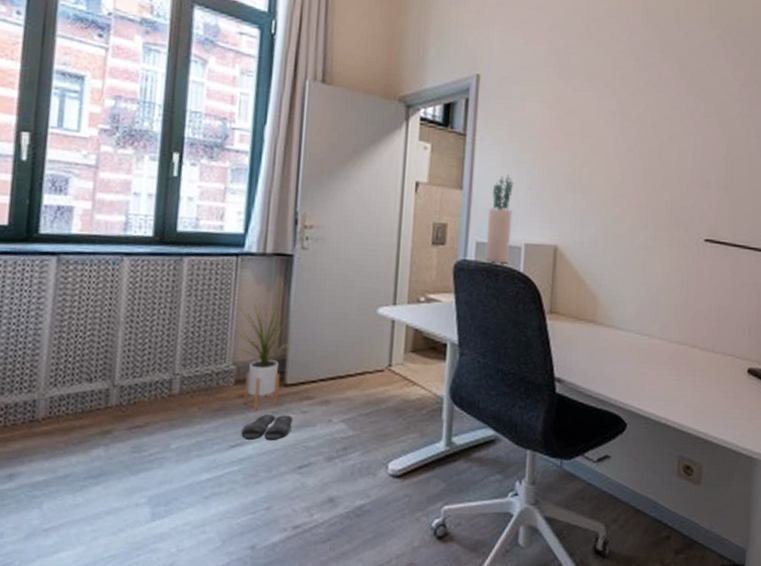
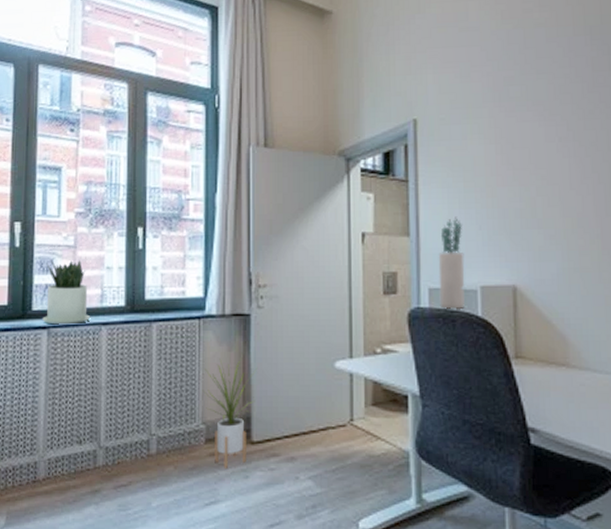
planter: none [51,178,111,253] -> present [42,260,91,325]
slippers: present [241,415,293,440] -> none [214,472,261,498]

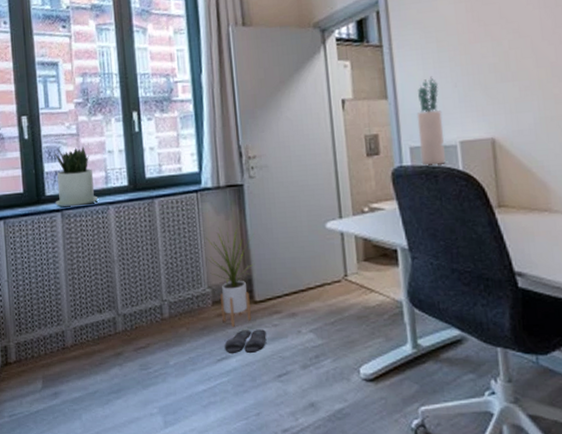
slippers: none [214,472,261,498] -> present [224,329,267,353]

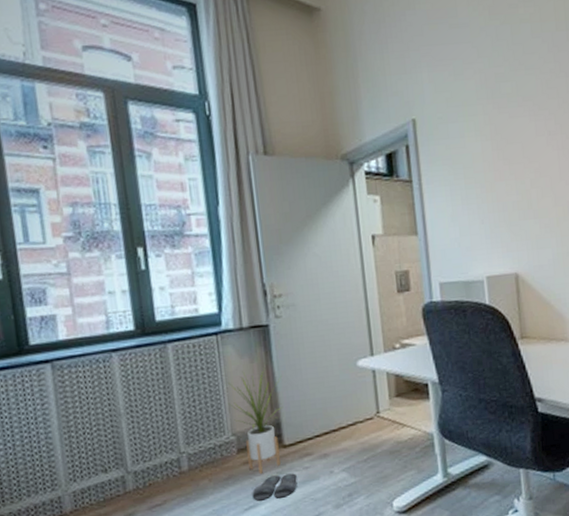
planter: present [54,147,99,207] -> none [38,288,98,358]
vase: present [416,76,446,167] -> none [446,212,473,302]

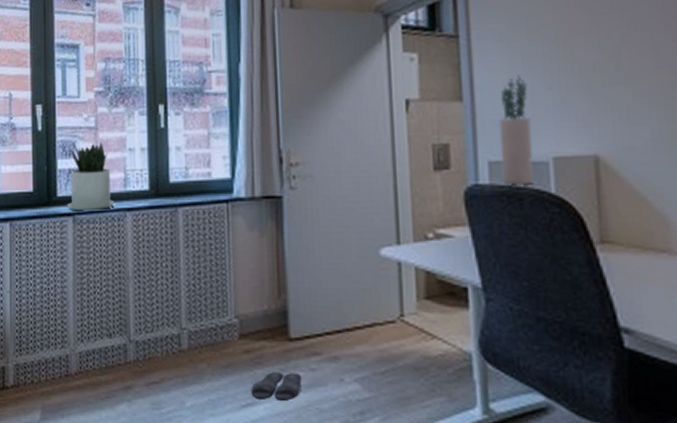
planter: none [38,288,98,358] -> present [67,142,115,211]
house plant: present [228,367,282,475] -> none [233,244,292,368]
vase: none [446,212,473,302] -> present [498,75,534,187]

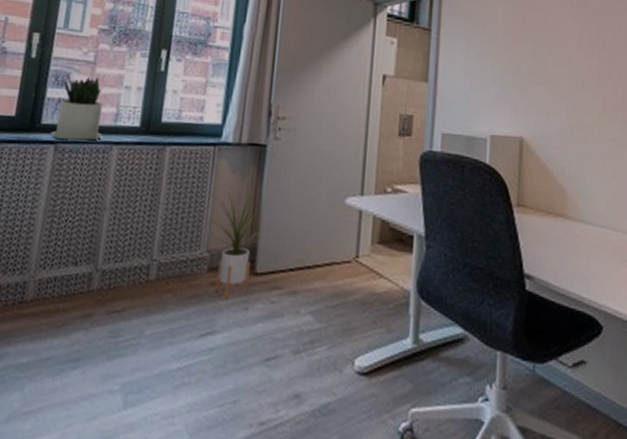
house plant: none [233,244,292,368] -> present [210,187,268,300]
slippers: present [251,372,302,401] -> none [212,303,261,330]
vase: present [498,75,534,187] -> none [451,67,478,156]

